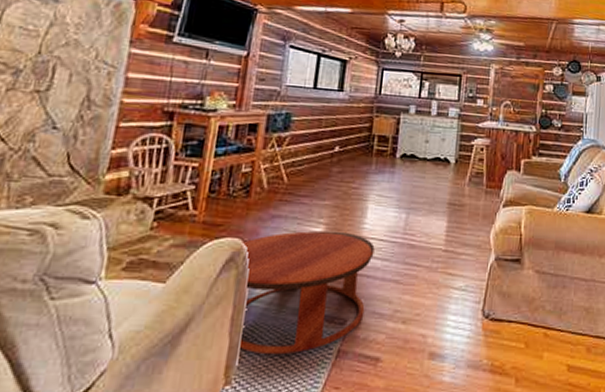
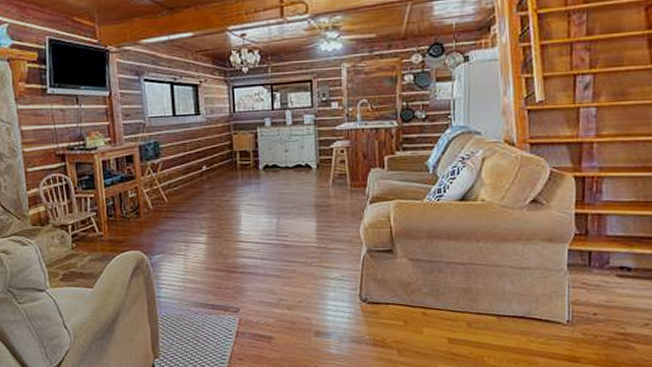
coffee table: present [237,230,375,355] -> none [142,238,253,337]

